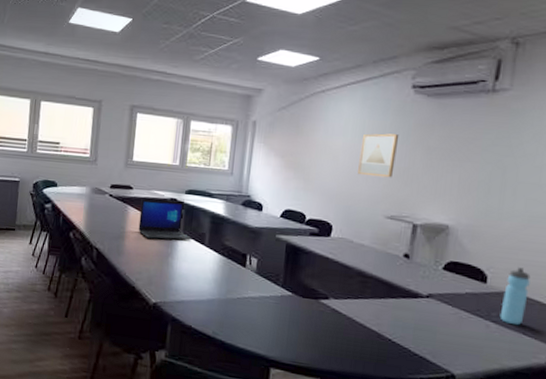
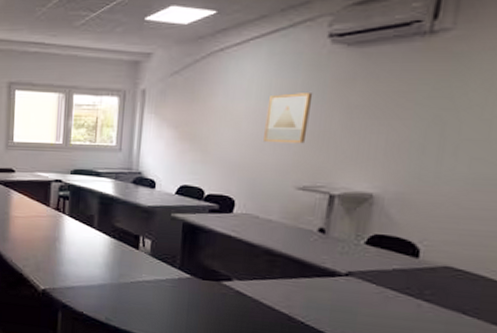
laptop: present [138,197,192,241] -> none [23,180,80,224]
water bottle: present [500,267,531,326] -> none [434,238,474,304]

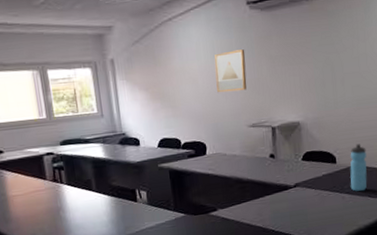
water bottle: none [434,238,474,304] -> present [350,144,367,192]

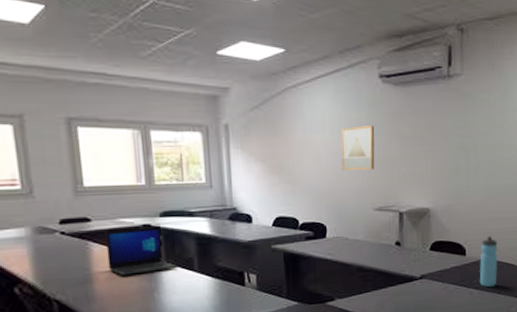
laptop: none [15,152,79,198] -> present [105,225,178,276]

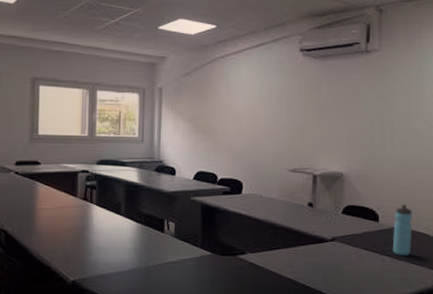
laptop: present [105,225,178,276] -> none [49,171,107,214]
wall art: present [341,126,375,171] -> none [261,93,294,134]

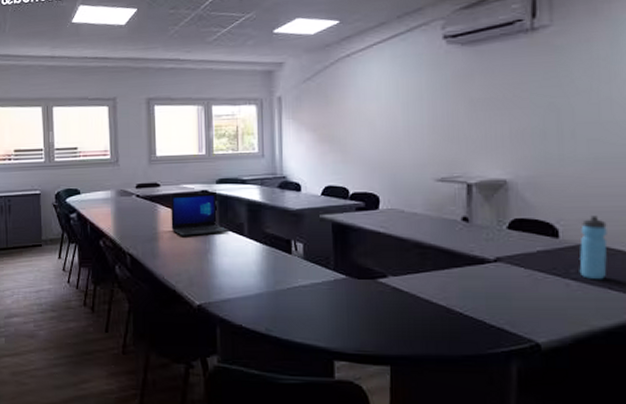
laptop: none [49,171,107,214] -> present [170,191,230,236]

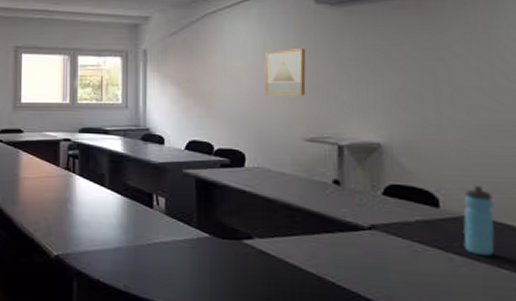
laptop: present [170,191,230,236] -> none [32,140,91,184]
wall art: none [397,90,438,139] -> present [264,48,306,96]

